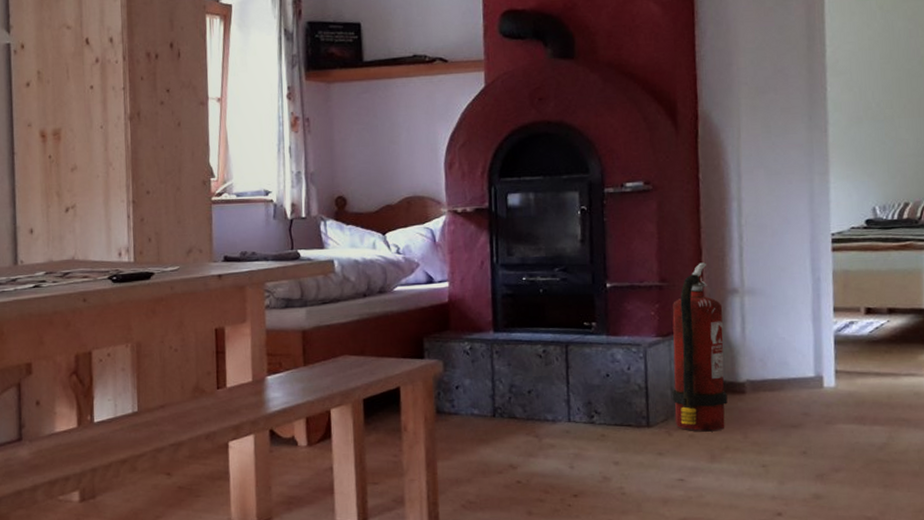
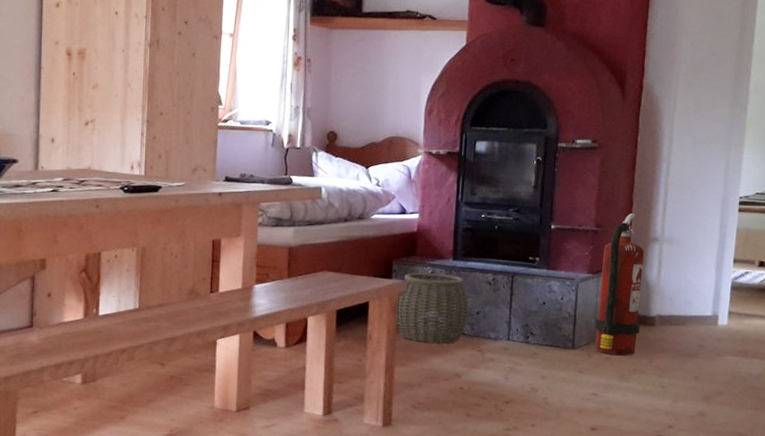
woven basket: none [432,348,520,431] -> present [396,273,470,344]

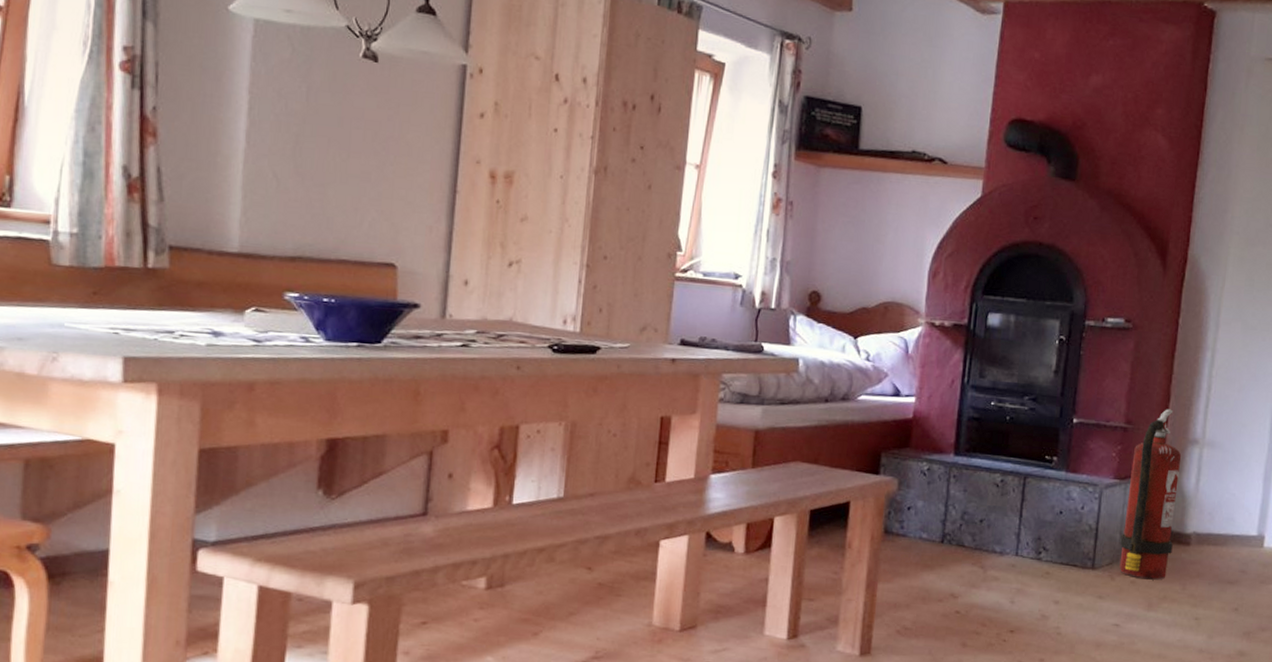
woven basket: present [396,273,470,344] -> none [882,468,972,557]

